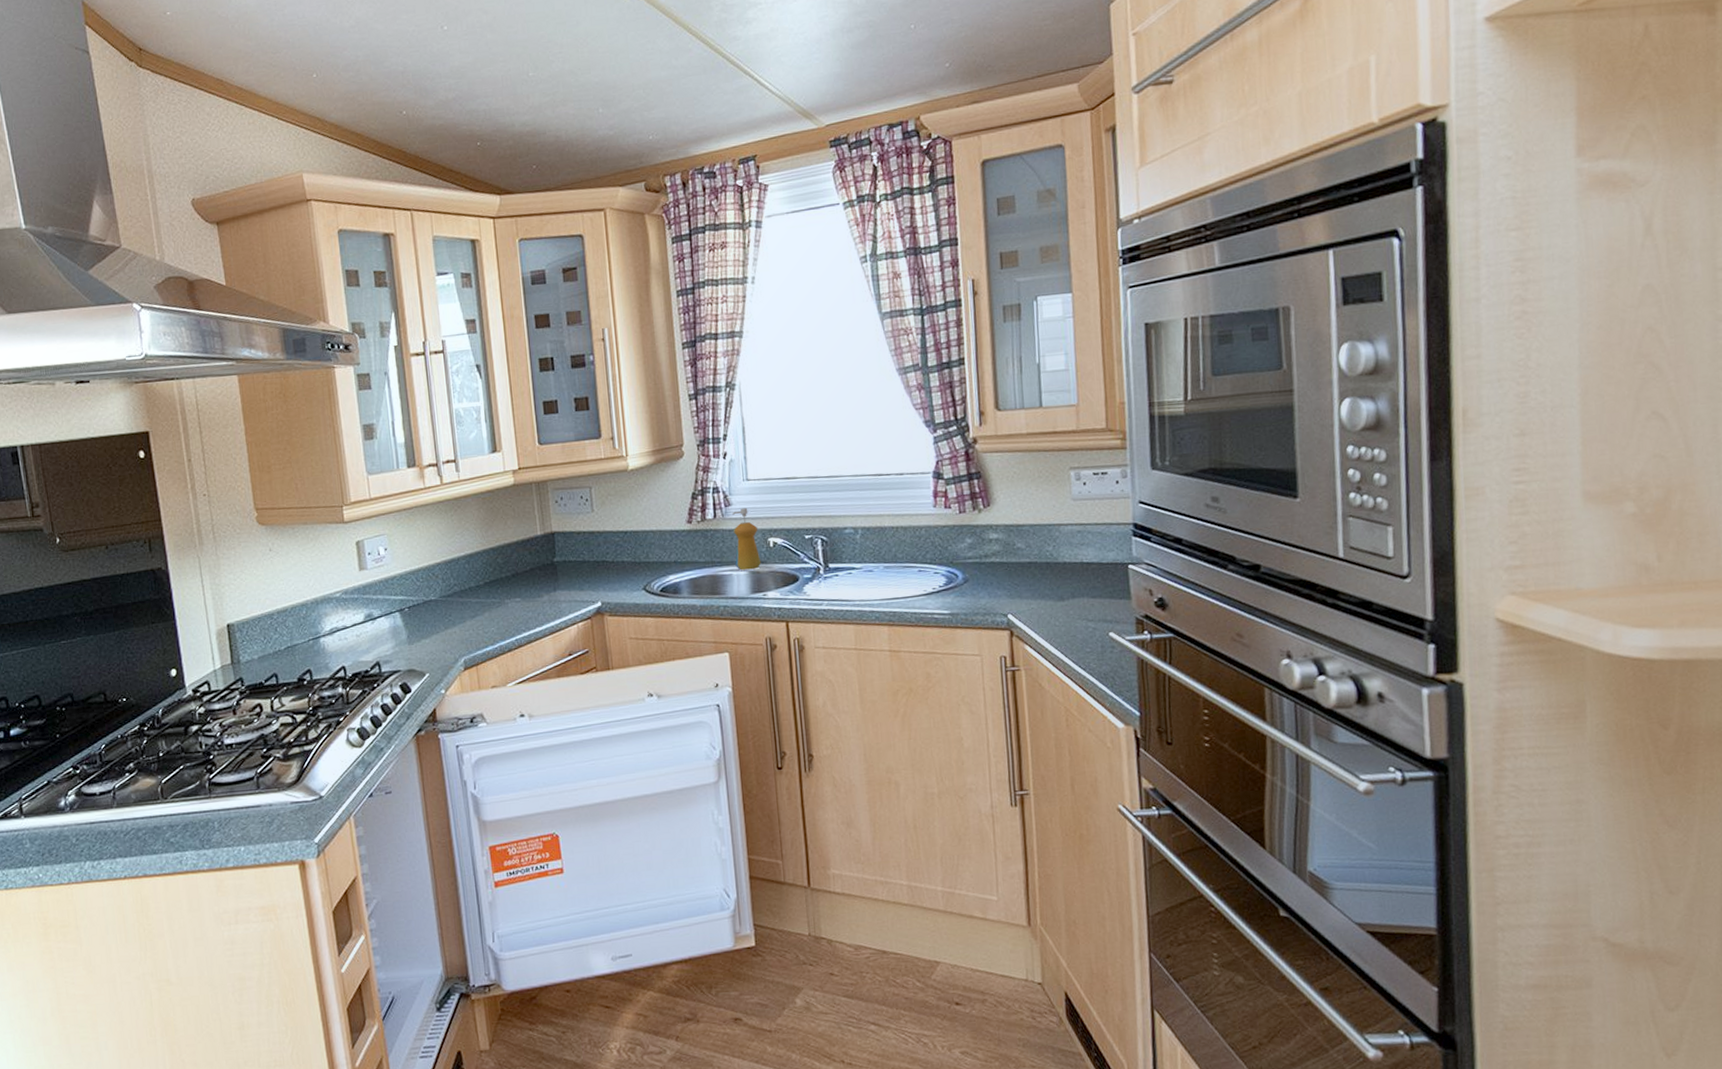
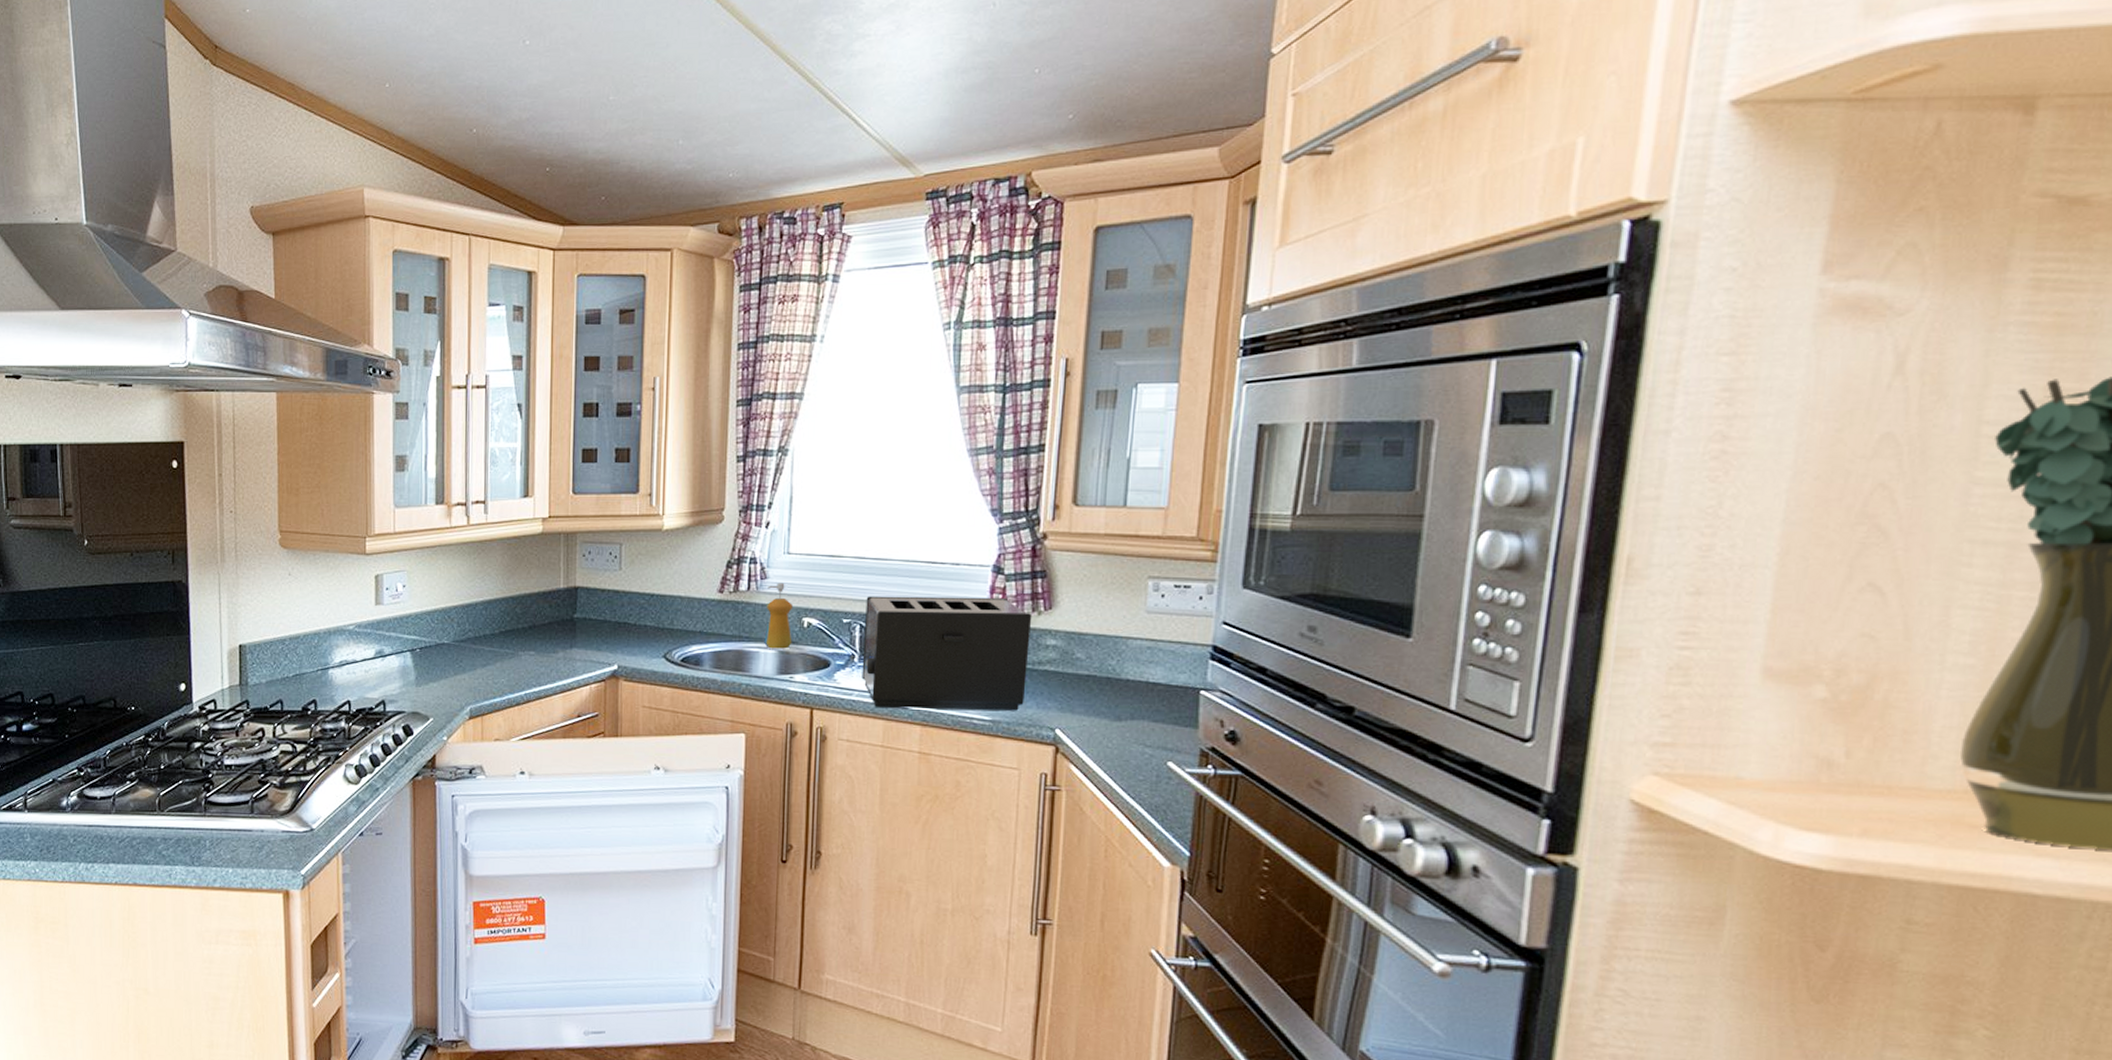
toaster: none [823,500,977,613] -> present [862,596,1032,711]

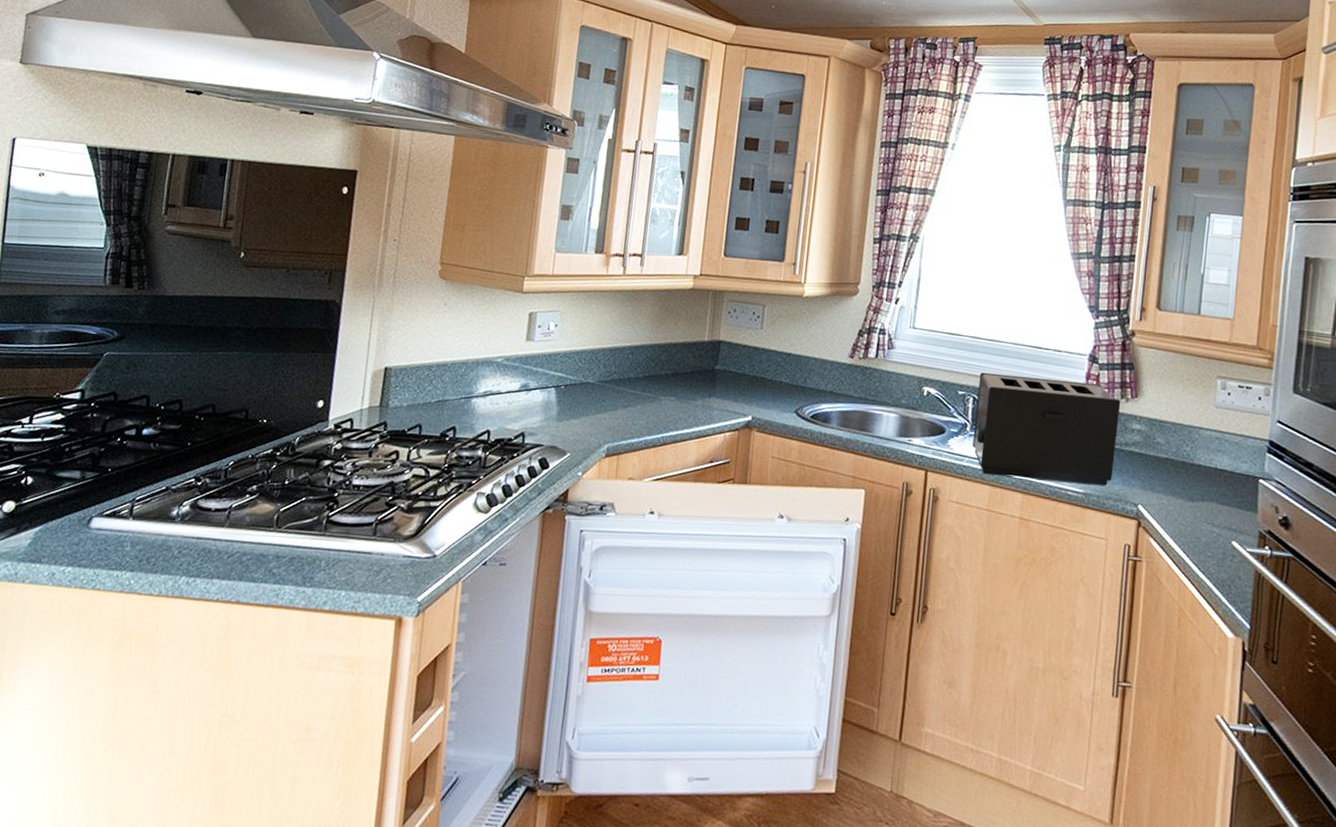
soap dispenser: present [764,582,792,649] -> none [887,353,915,414]

